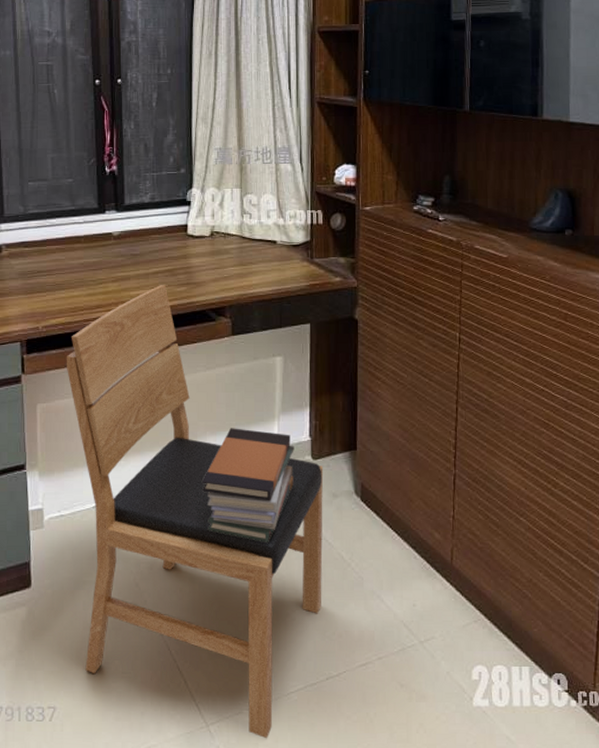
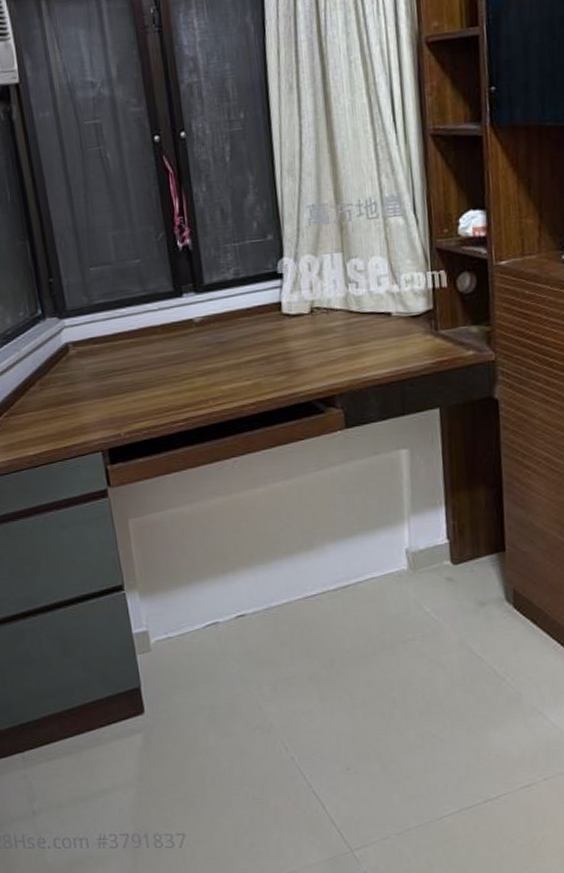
chair: present [66,284,324,739] -> none [155,374,474,864]
book stack: present [202,428,294,543] -> none [324,533,432,658]

